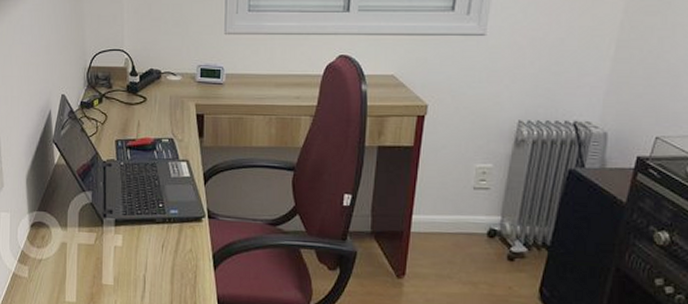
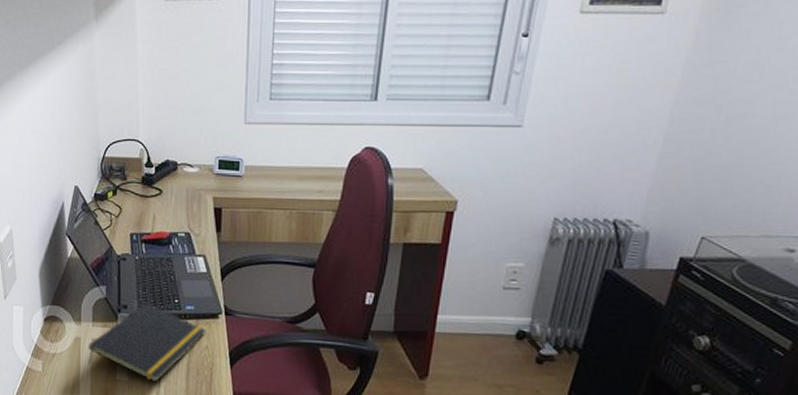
notepad: none [73,207,190,287] -> present [87,303,206,383]

